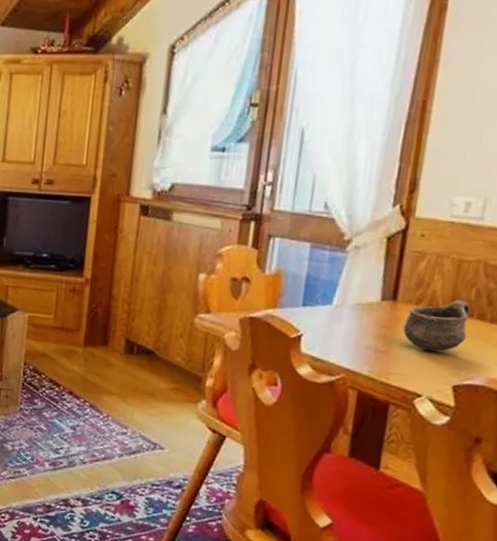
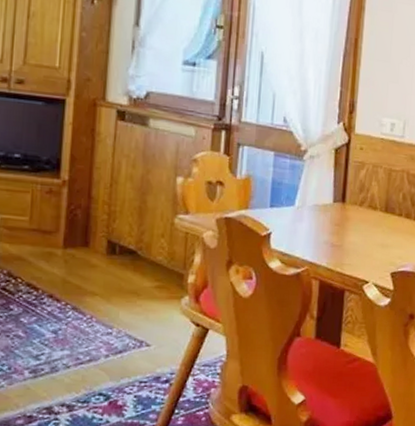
bowl: present [403,300,471,352] -> none [351,202,400,245]

